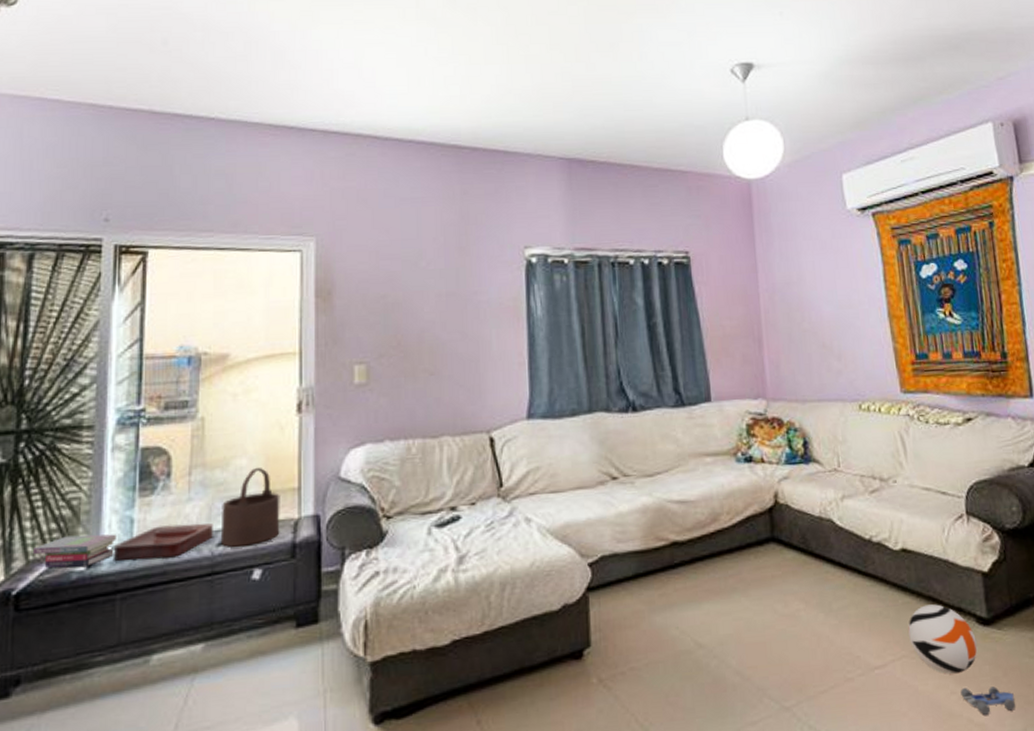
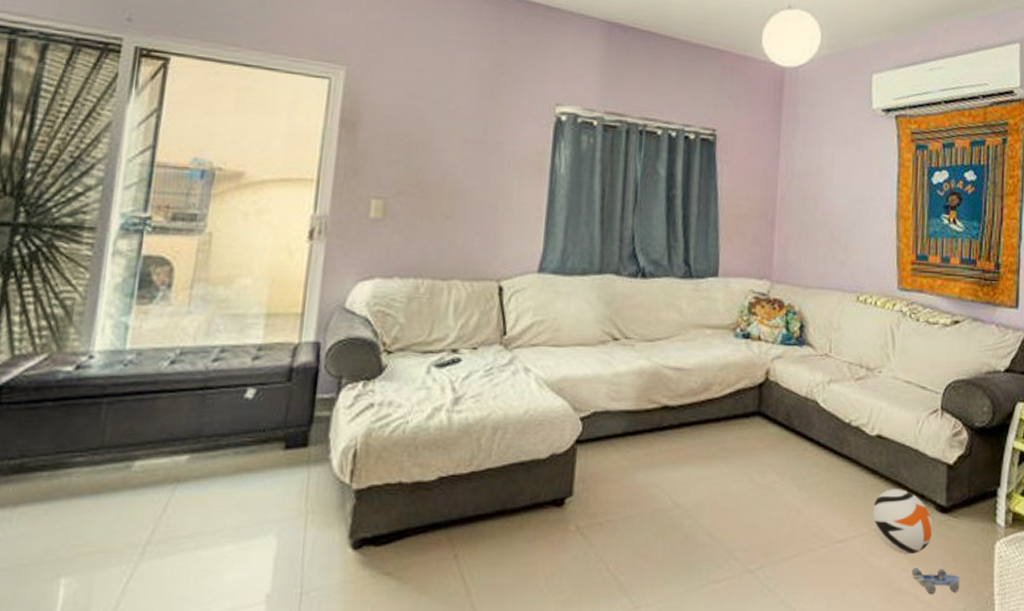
books: present [32,534,116,568] -> none [18,335,109,368]
decorative tray: present [114,522,213,561] -> none [104,334,210,368]
wooden bucket: present [220,467,280,547] -> none [216,288,282,365]

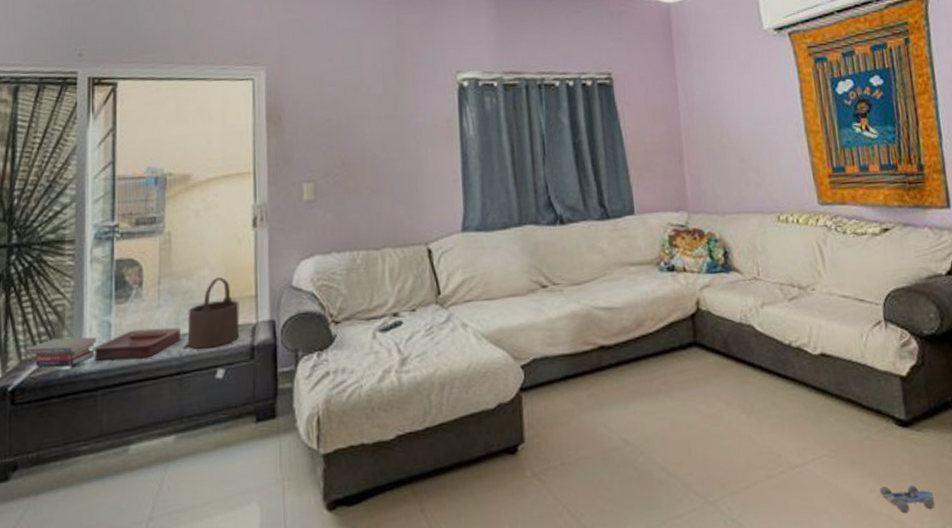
books: none [18,335,109,368] -> present [24,337,96,367]
decorative tray: none [104,334,210,368] -> present [95,327,181,361]
wooden bucket: none [216,288,282,365] -> present [187,276,240,349]
ball: present [872,489,933,554] -> none [827,406,897,473]

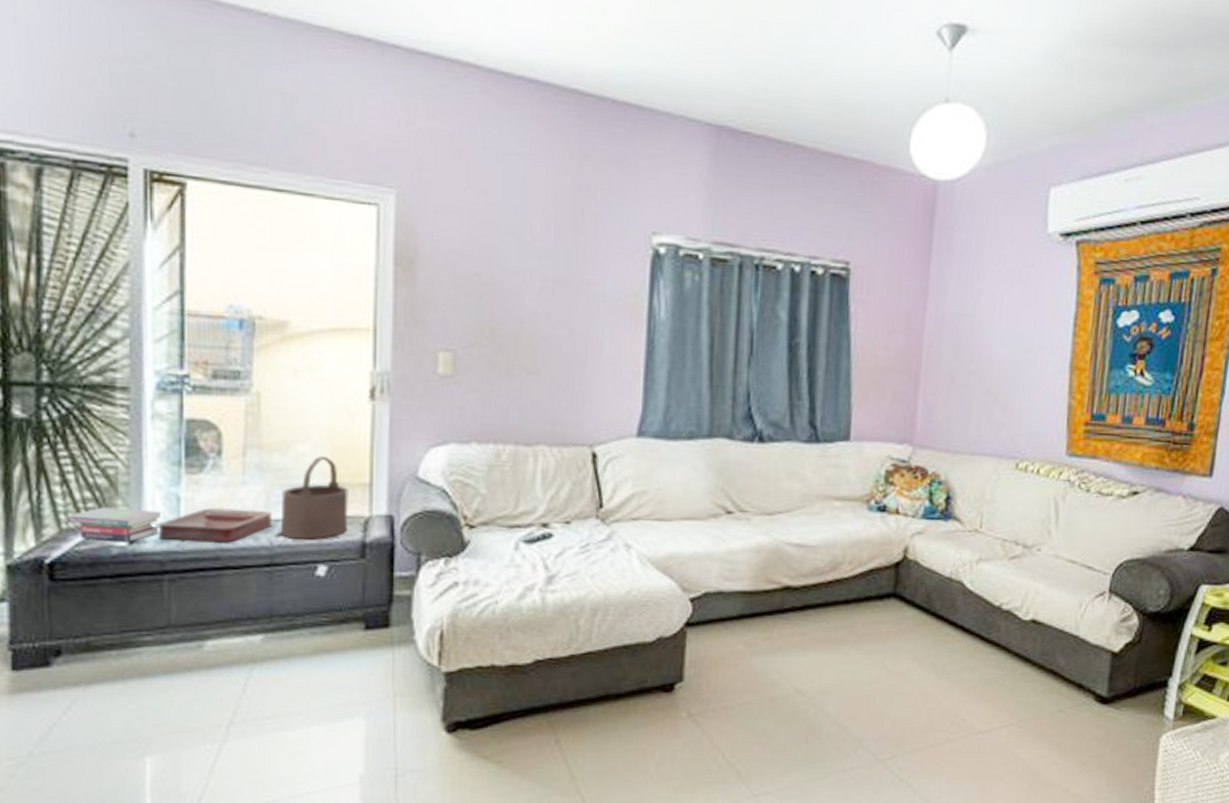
toy car: present [880,485,934,512] -> none [1062,760,1116,787]

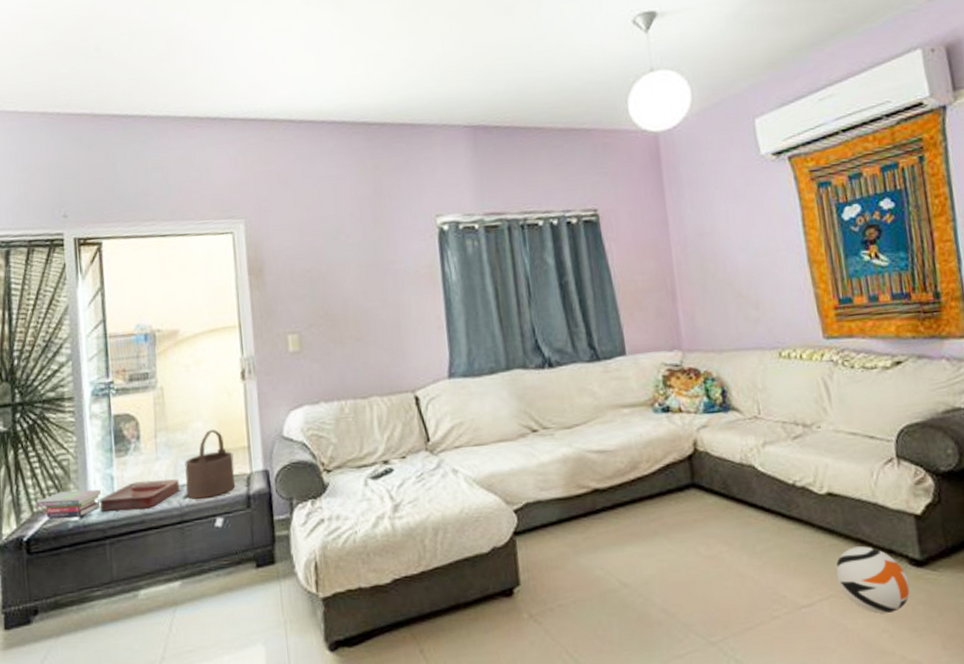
ball: none [1021,678,1091,746] -> present [835,546,911,613]

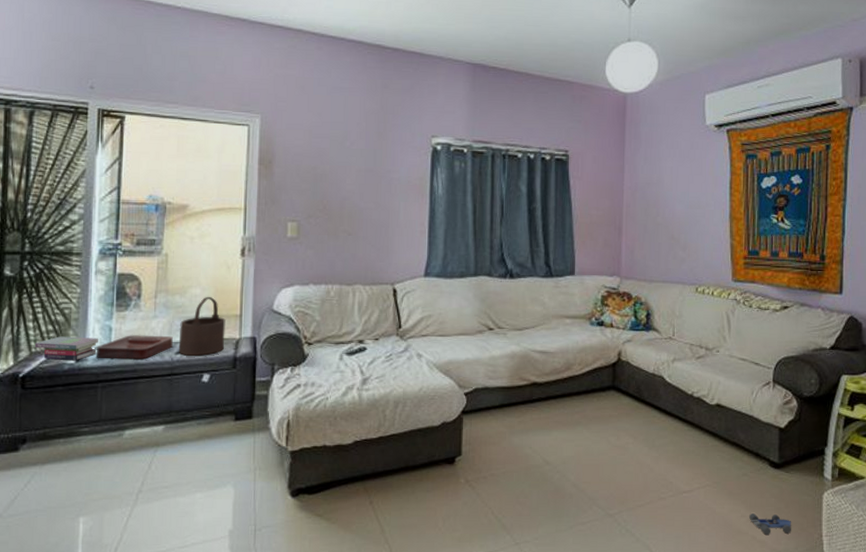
ball: present [835,546,911,613] -> none [714,449,767,502]
toy car: none [892,626,952,653] -> present [749,513,791,535]

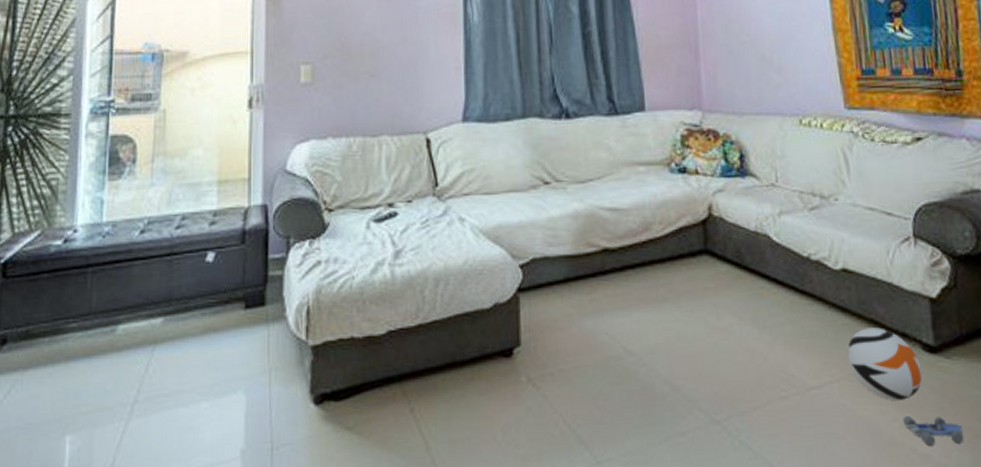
books: present [34,336,98,361] -> none [17,212,88,242]
decorative tray: present [97,334,173,360] -> none [86,206,172,238]
wooden bucket: present [178,296,226,356] -> none [178,157,232,230]
ball: none [714,449,767,502] -> present [847,327,923,400]

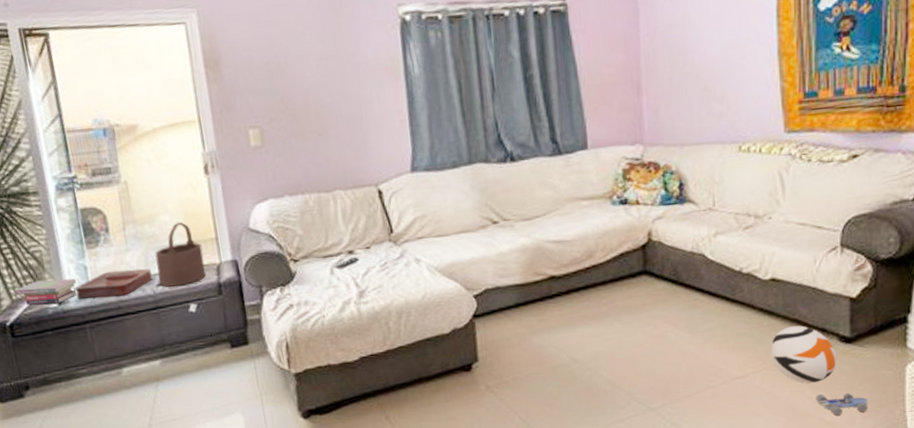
books: none [17,212,88,242] -> present [13,278,77,305]
decorative tray: none [86,206,172,238] -> present [76,268,153,299]
wooden bucket: none [178,157,232,230] -> present [155,222,206,287]

